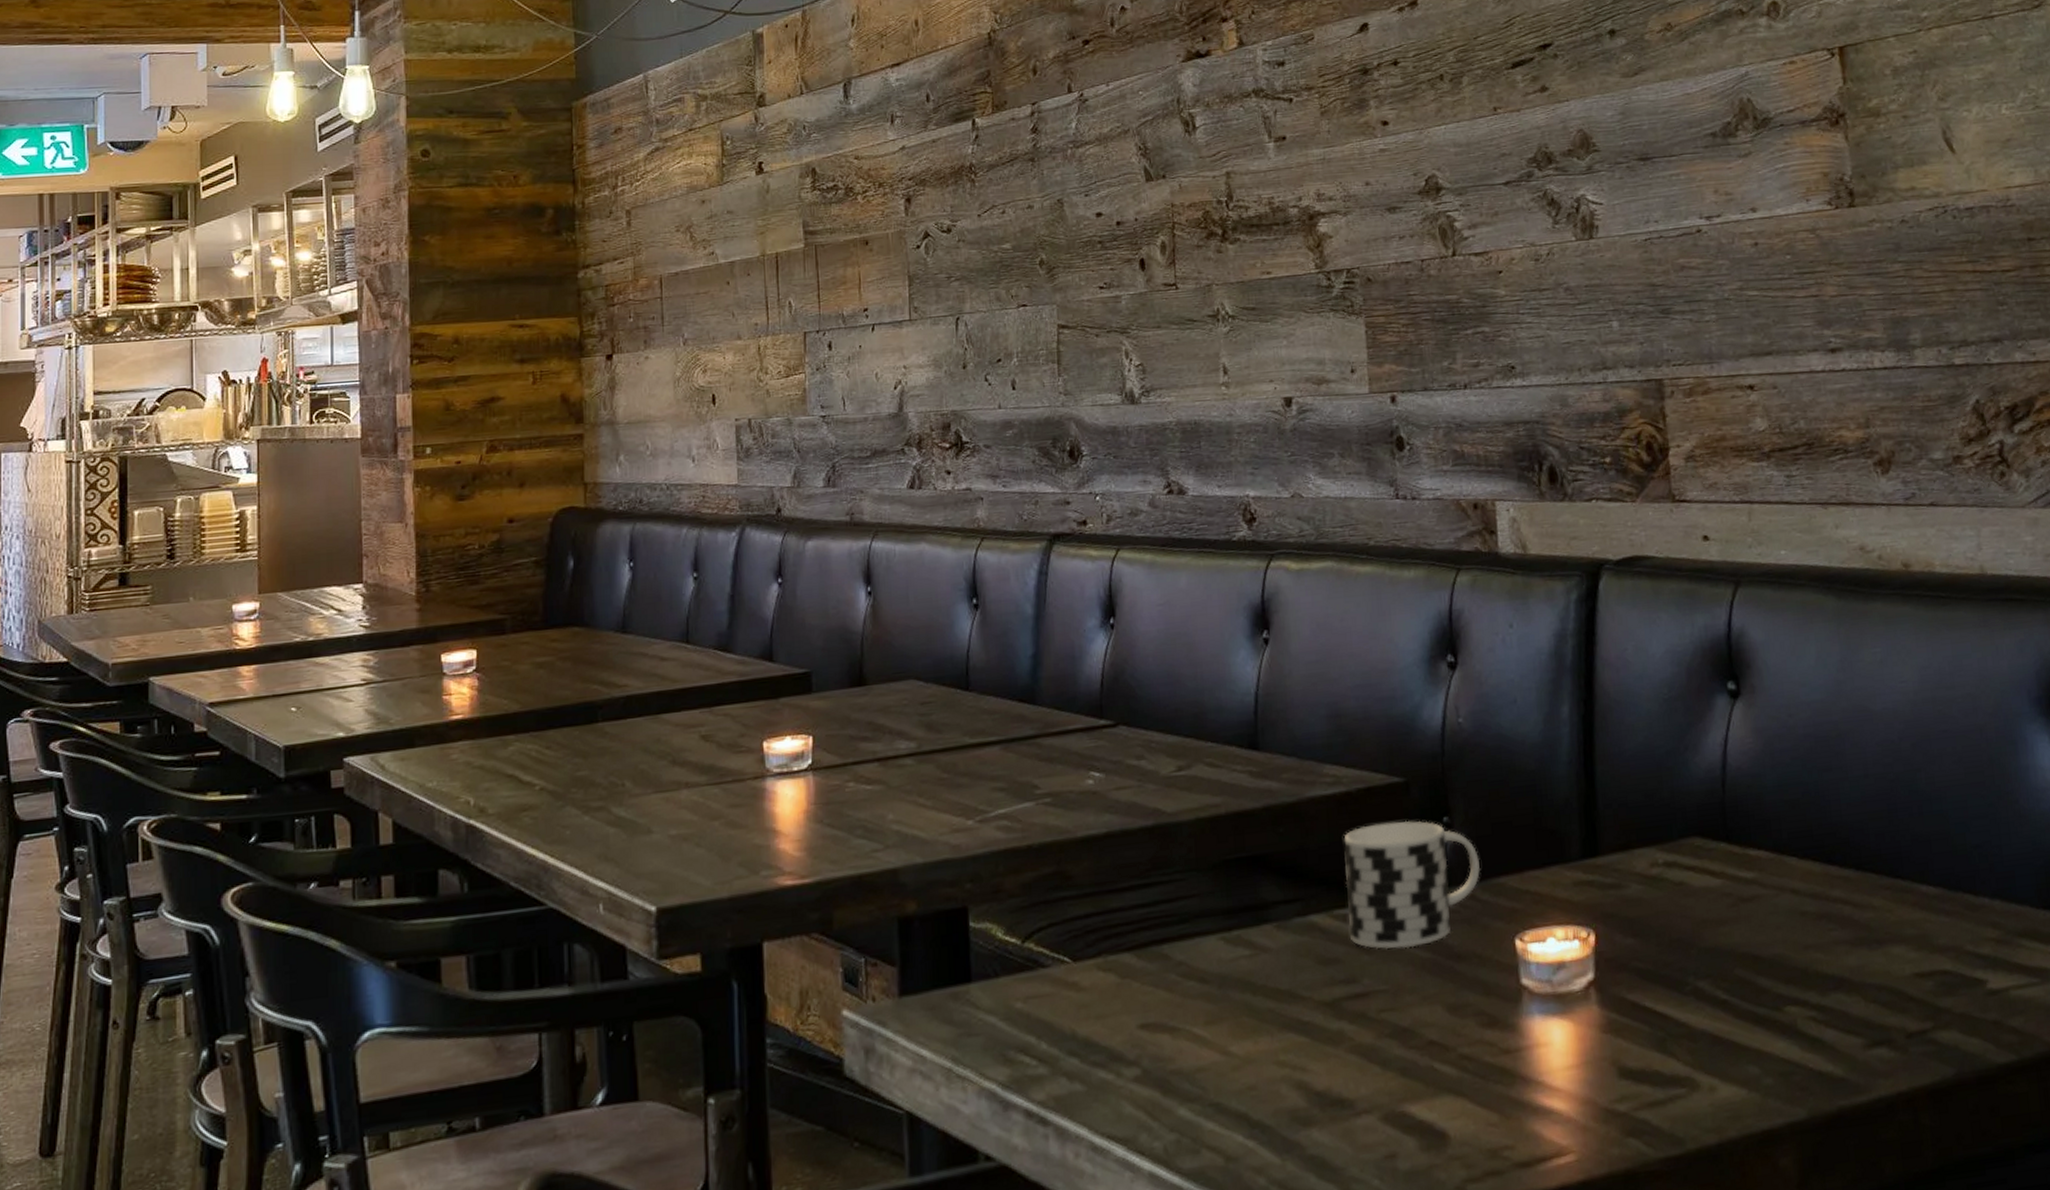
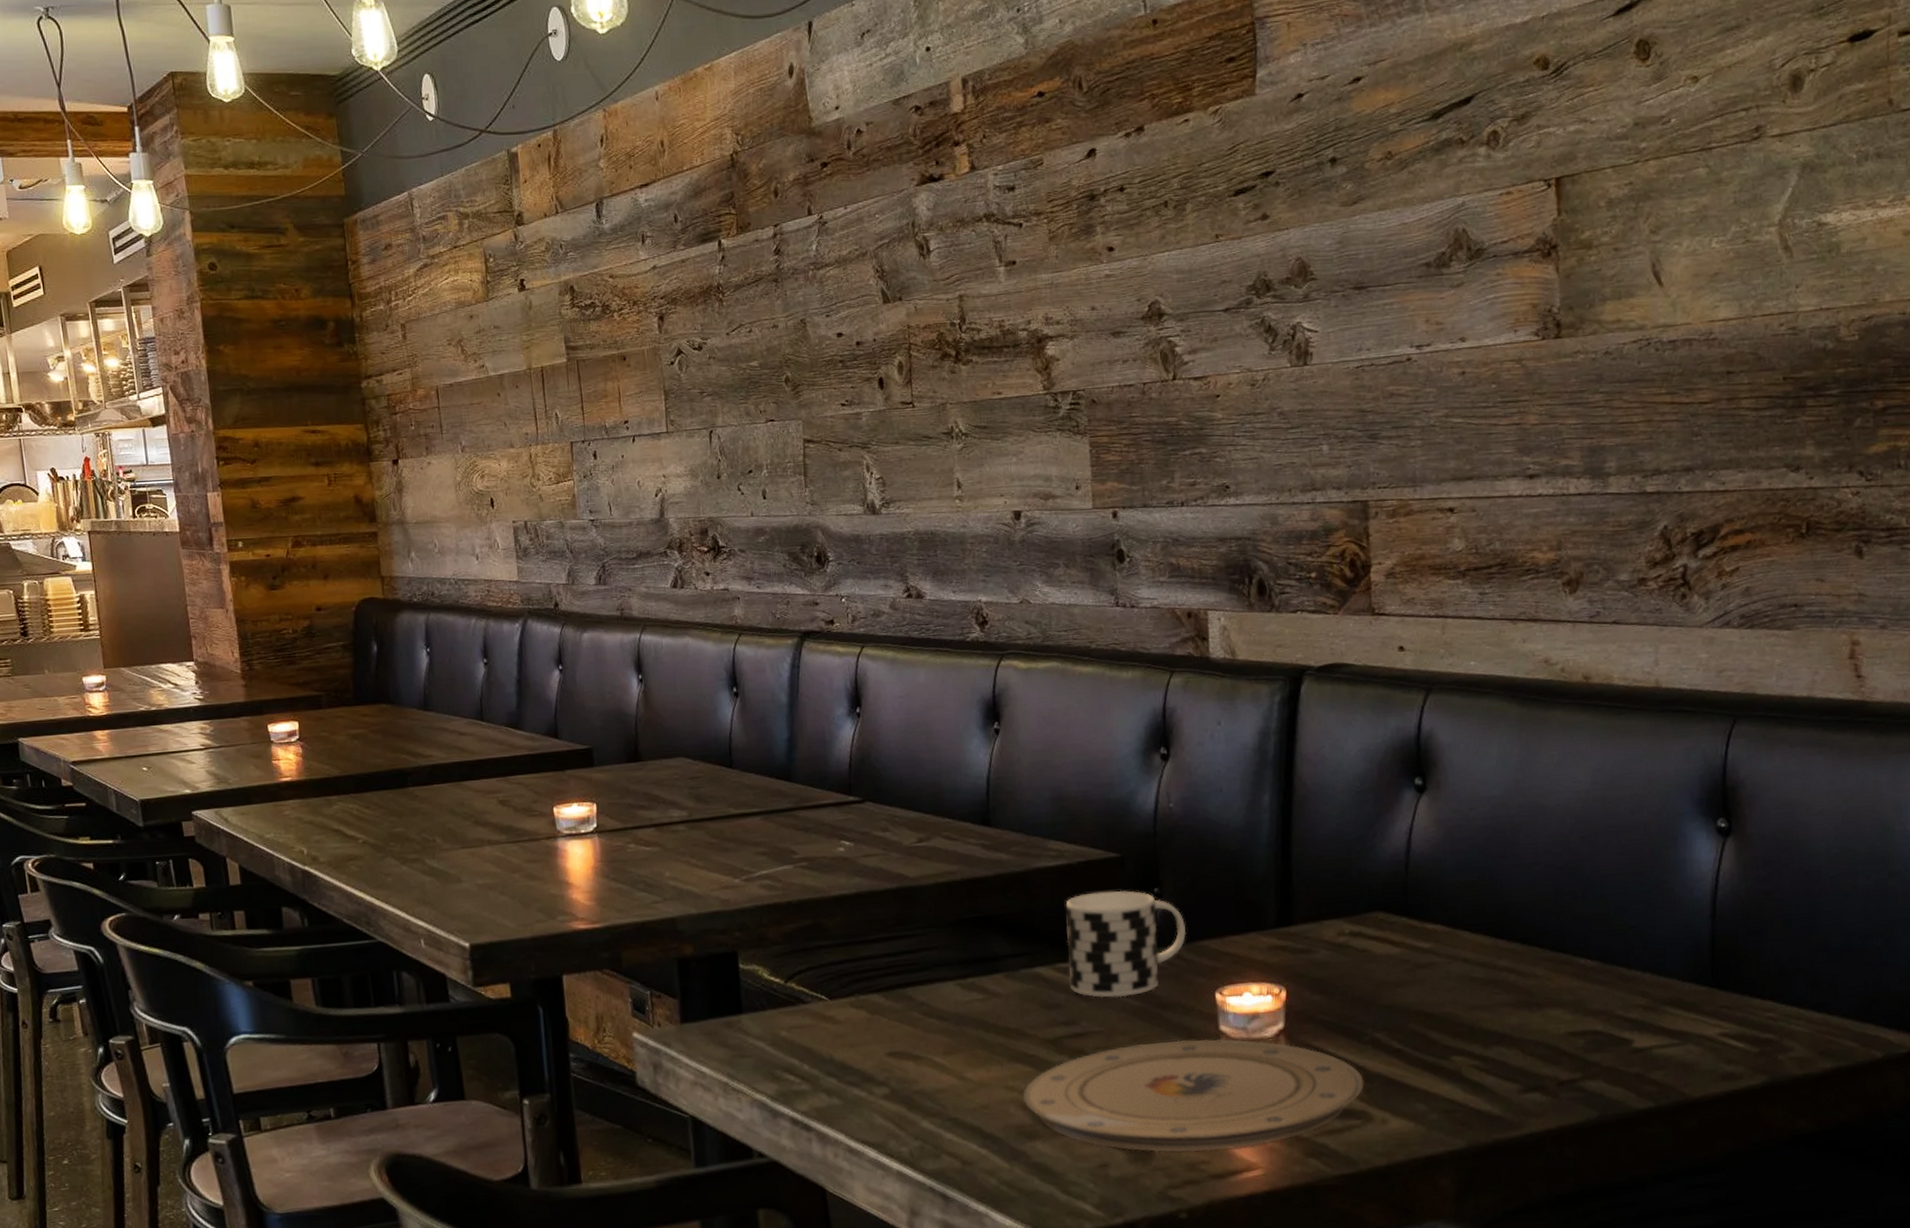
plate: none [1297,994,1688,1137] -> present [1023,1039,1364,1153]

